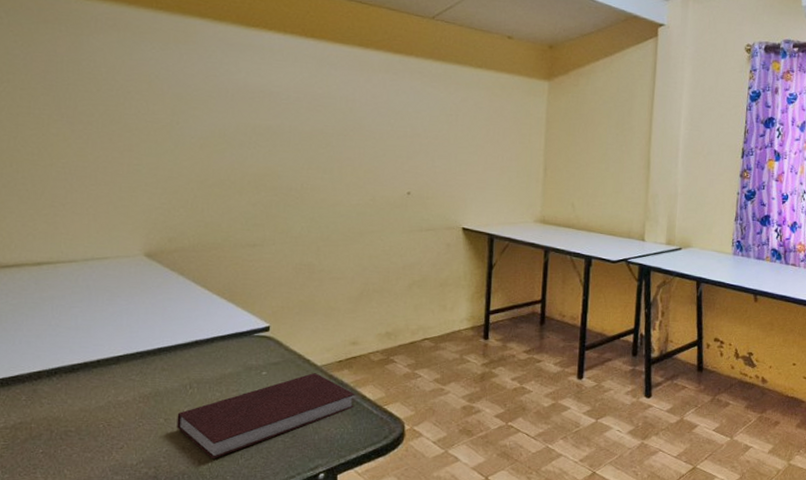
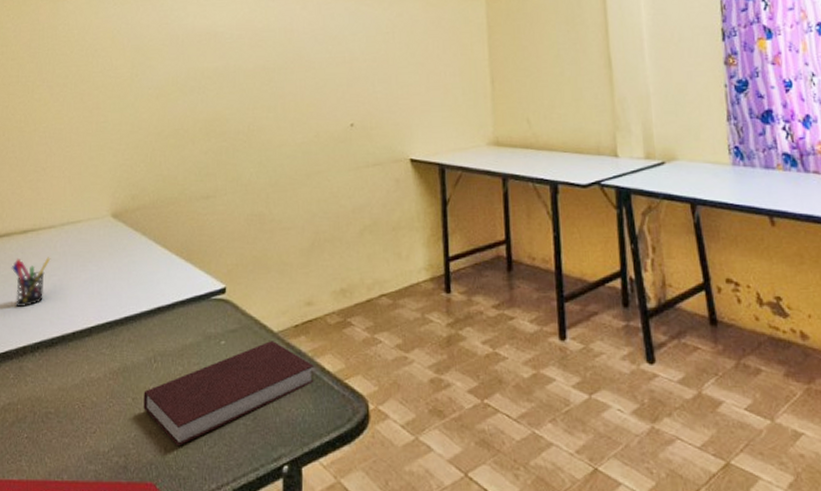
pen holder: none [22,288,72,336] -> present [11,257,51,308]

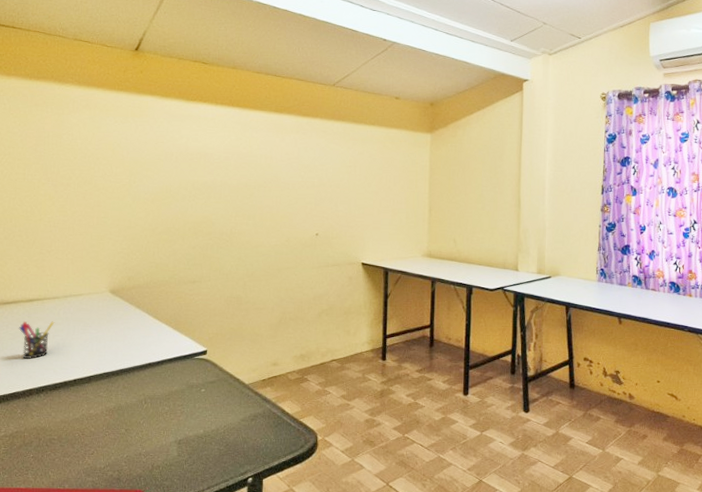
notebook: present [143,341,314,447] -> none [135,390,276,465]

